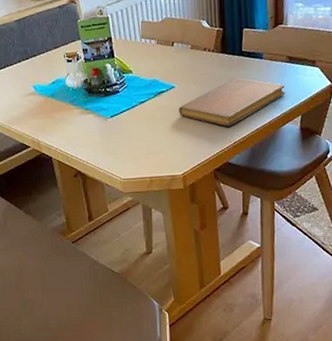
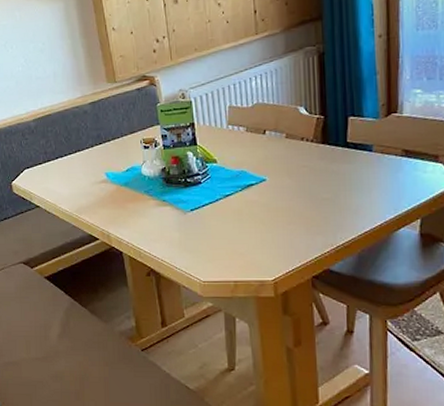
notebook: present [179,77,285,126] -> none [270,171,400,227]

